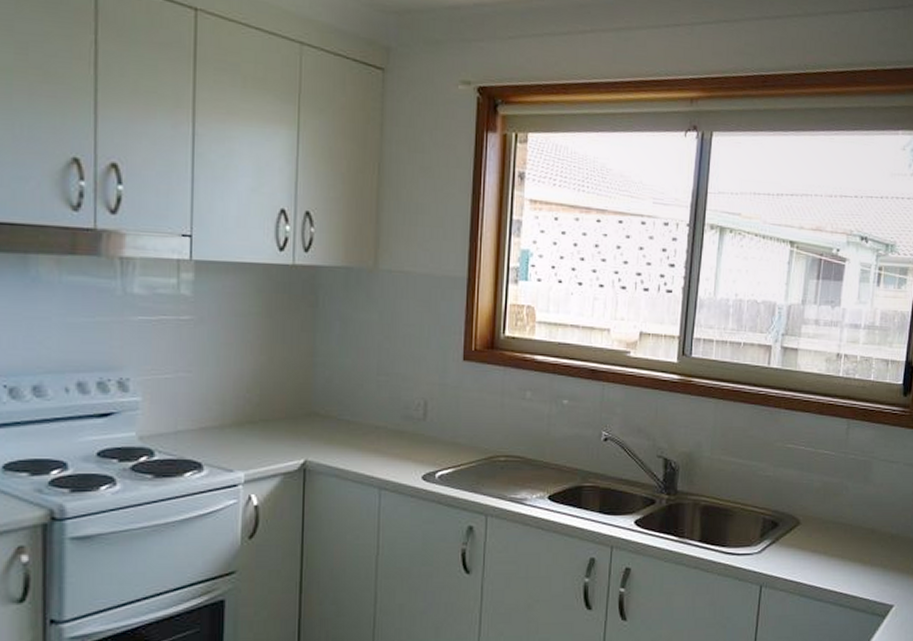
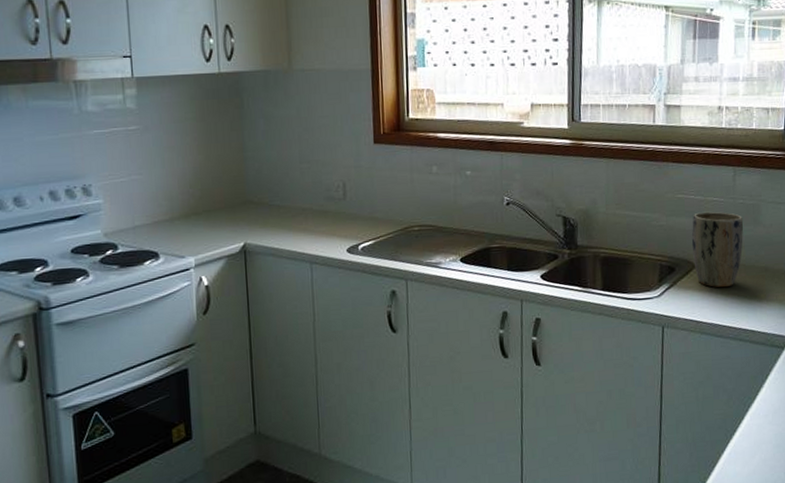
plant pot: none [798,465,854,548] -> present [691,211,744,288]

